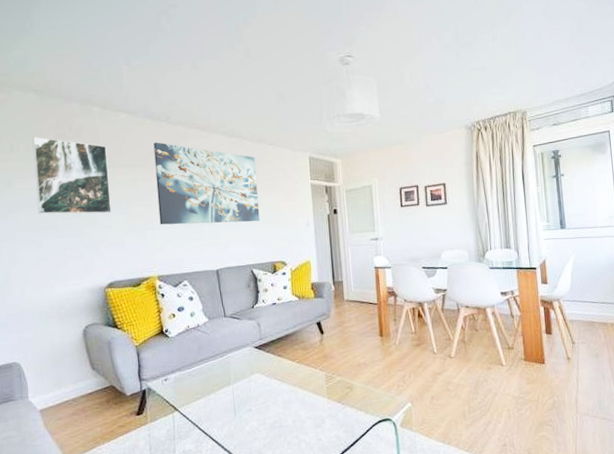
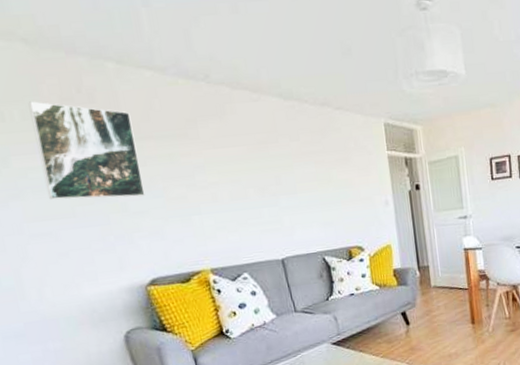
wall art: present [153,142,260,225] -> none [191,107,330,209]

